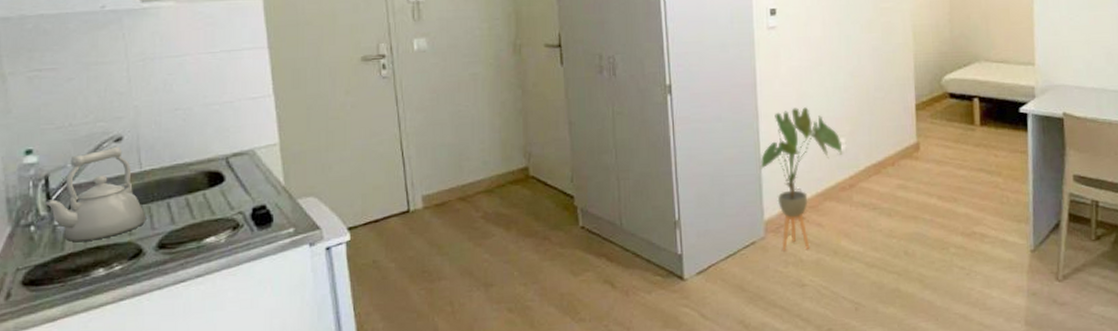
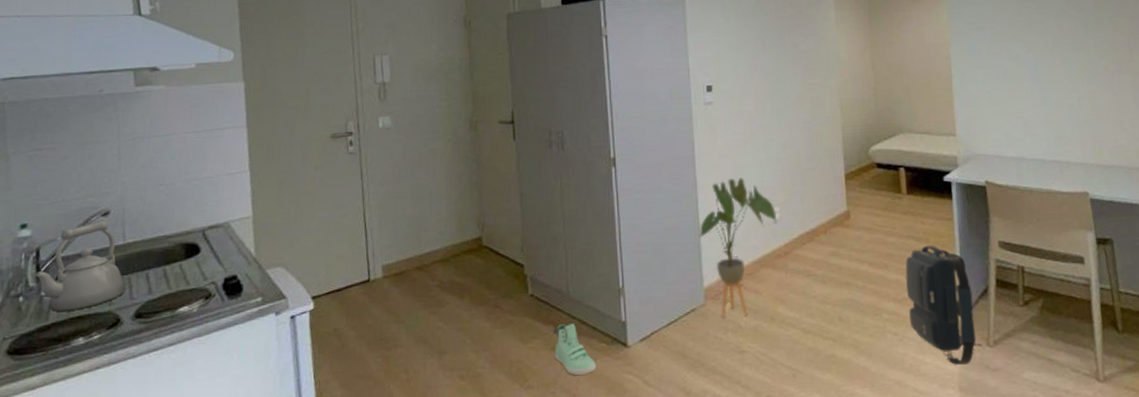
sneaker: none [605,256,652,309] -> present [553,324,597,376]
backpack: none [975,178,1051,300] -> present [905,245,982,366]

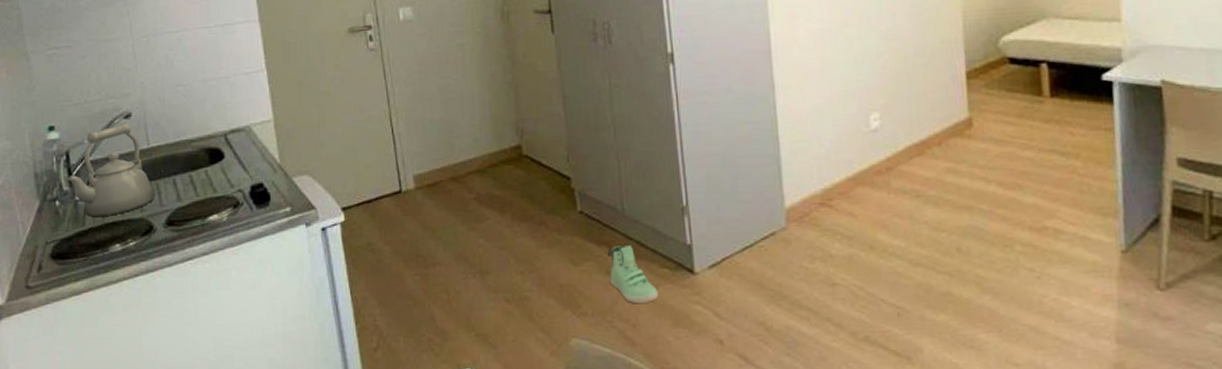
house plant: present [699,178,777,317] -> none [778,76,876,243]
backpack: present [905,245,982,366] -> none [1046,161,1150,312]

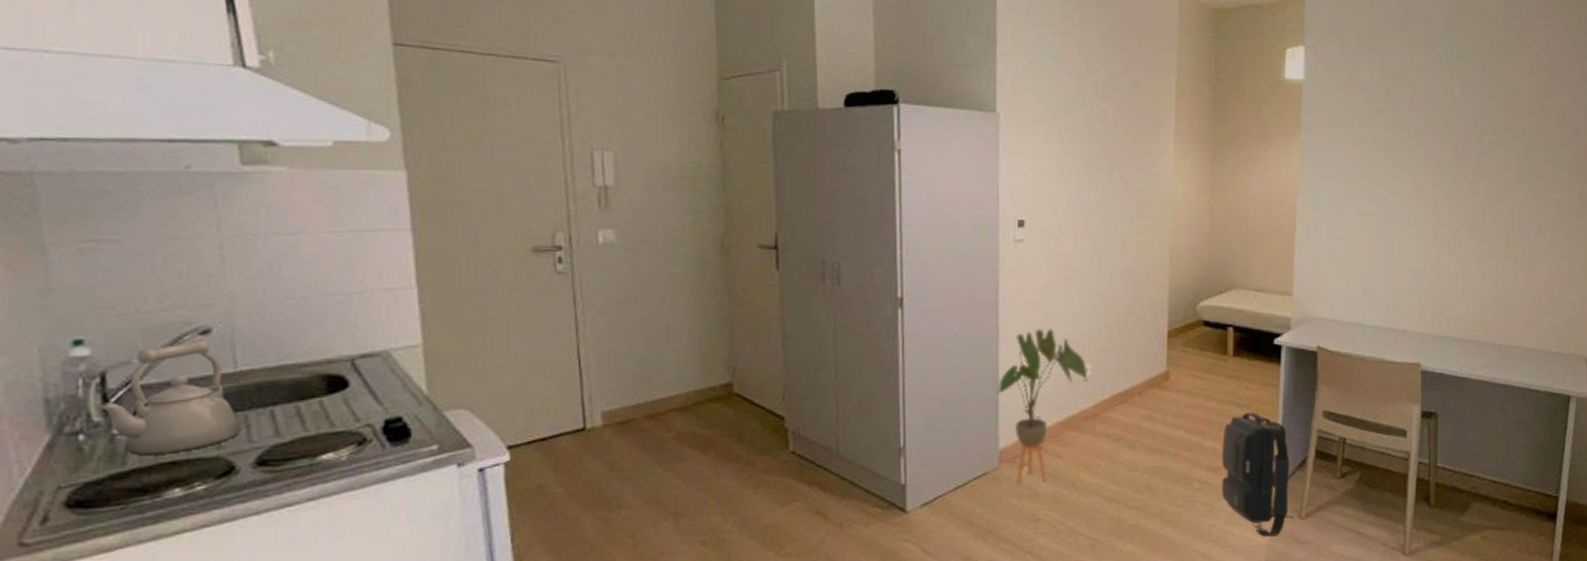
sneaker: present [607,245,659,304] -> none [818,485,869,543]
house plant: none [778,76,876,243] -> present [997,329,1087,482]
backpack: none [1046,161,1150,312] -> present [1221,411,1294,538]

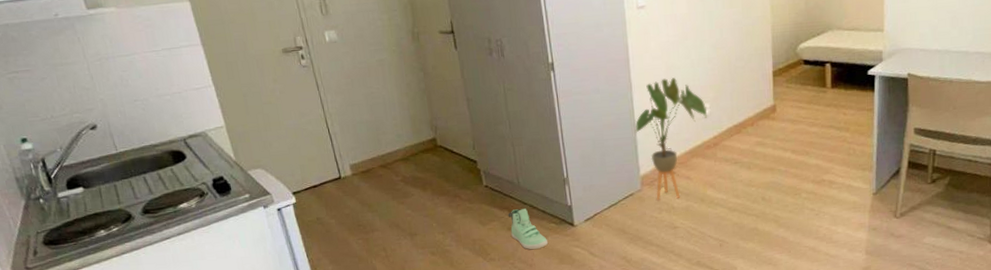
kettle: present [100,340,242,456] -> none [46,133,130,211]
sneaker: none [818,485,869,543] -> present [508,208,549,250]
backpack: present [1221,411,1294,538] -> none [824,133,890,234]

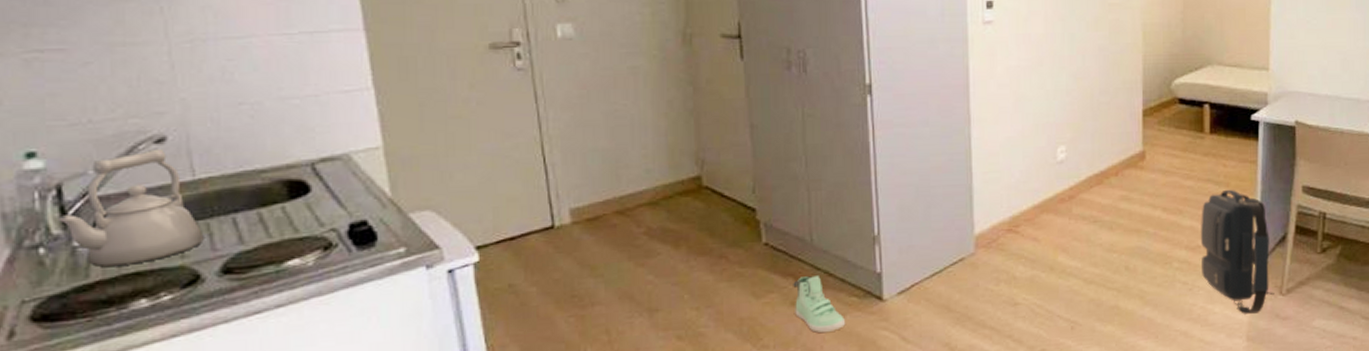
kettle: none [46,133,130,211] -> present [58,148,204,268]
house plant: present [635,78,707,200] -> none [971,111,1062,267]
backpack: none [824,133,890,234] -> present [1200,189,1275,315]

